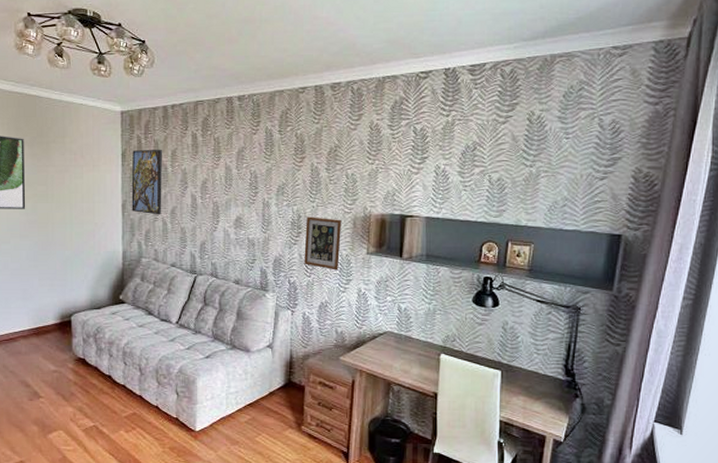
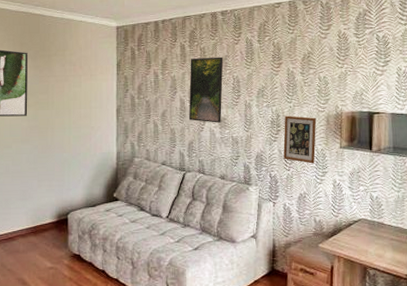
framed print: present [131,149,163,215] -> none [125,59,154,118]
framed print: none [201,148,240,223] -> present [189,57,224,123]

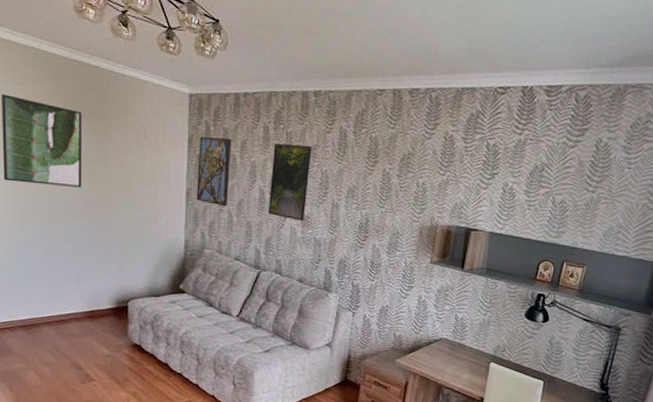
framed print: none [125,59,154,118] -> present [196,136,233,207]
picture frame: present [283,115,317,164] -> none [368,221,409,277]

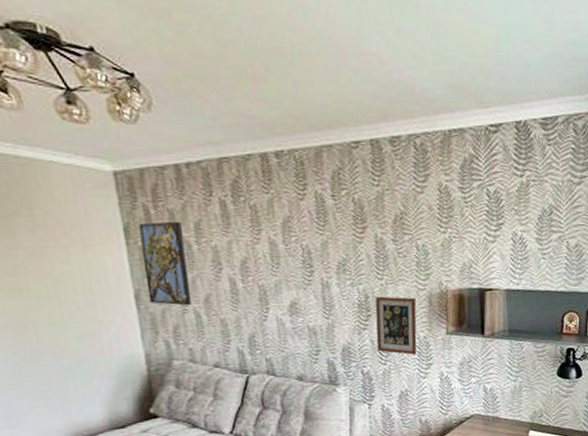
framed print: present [269,143,312,221] -> none [236,218,291,309]
picture frame: none [368,221,409,277] -> present [375,296,417,355]

